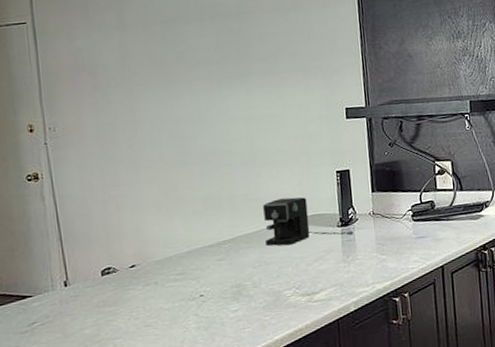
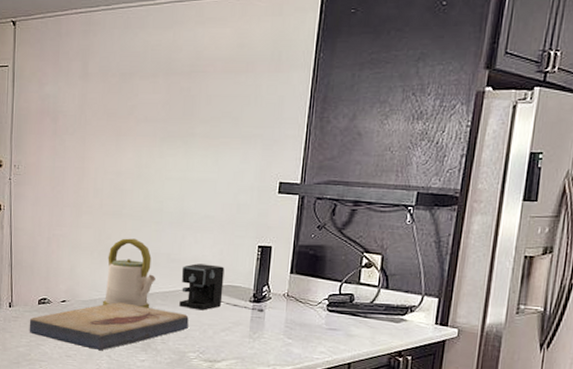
fish fossil: none [93,252,279,312] -> present [29,302,189,351]
kettle: none [178,185,236,261] -> present [103,238,156,308]

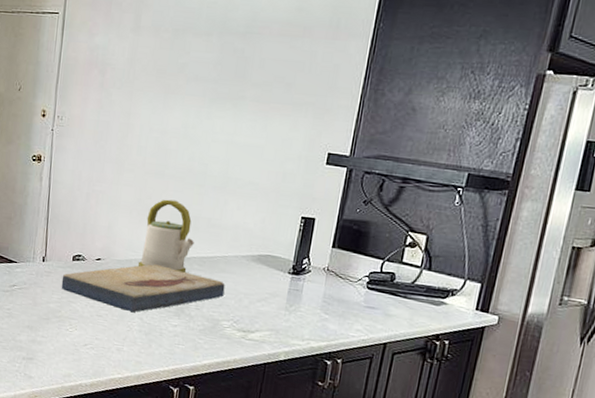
coffee maker: present [179,263,264,312] -> none [216,230,303,285]

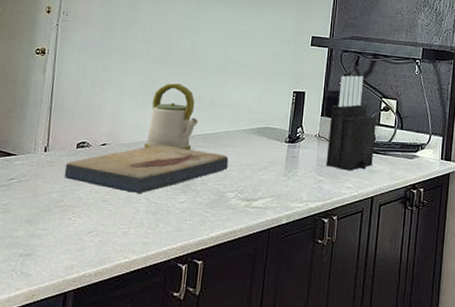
knife block: none [333,201,399,312] -> present [325,75,377,171]

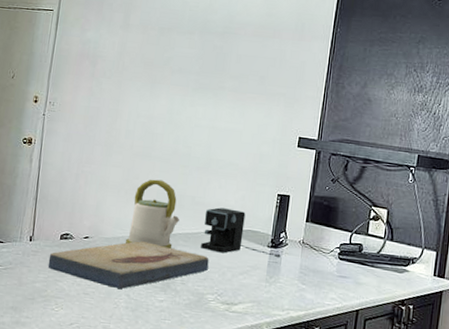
coffee maker: none [220,107,298,151] -> present [201,207,281,257]
knife block: present [325,75,377,171] -> none [309,180,365,281]

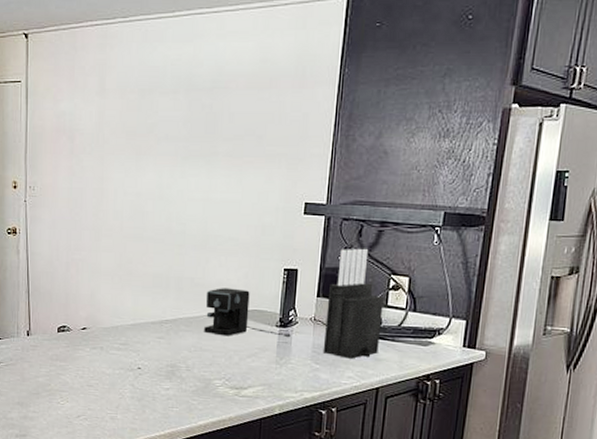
fish fossil: present [47,241,209,290] -> none [48,329,214,380]
kettle: present [126,179,179,249] -> none [125,262,179,335]
knife block: none [309,180,365,281] -> present [322,248,384,359]

